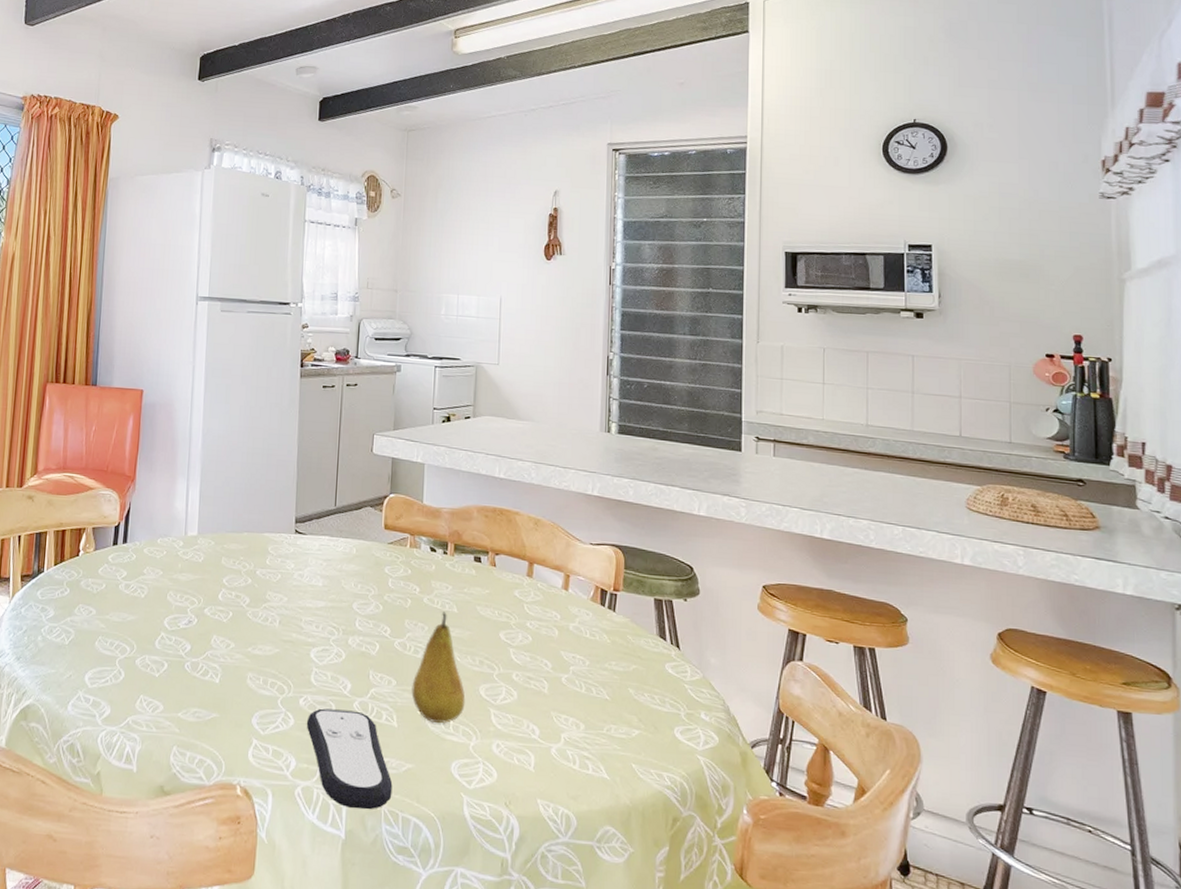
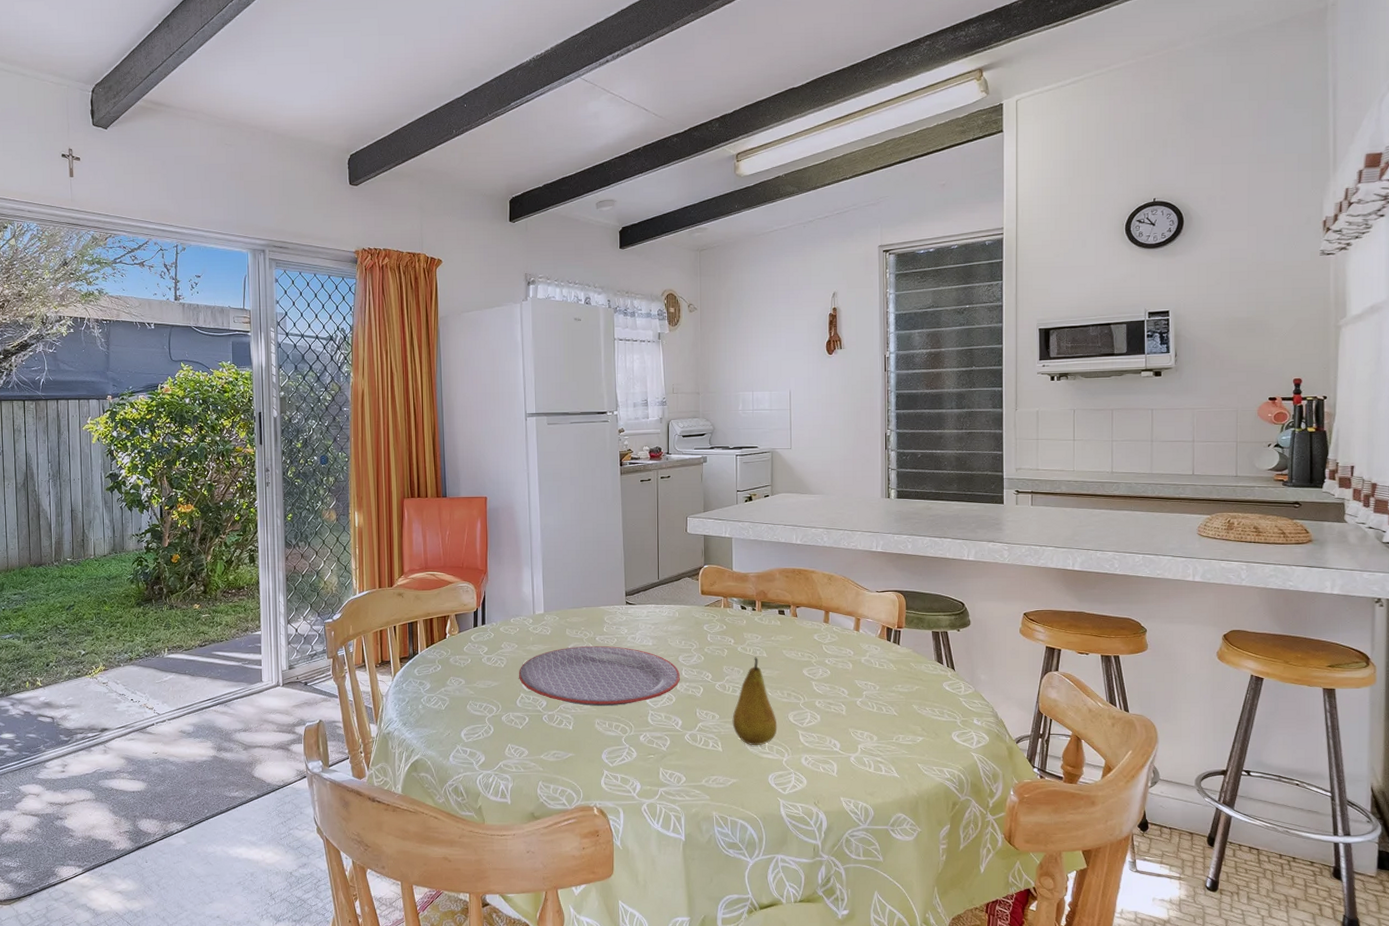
plate: none [161,579,353,658] -> present [519,645,680,707]
remote control: present [306,708,393,809] -> none [647,741,721,817]

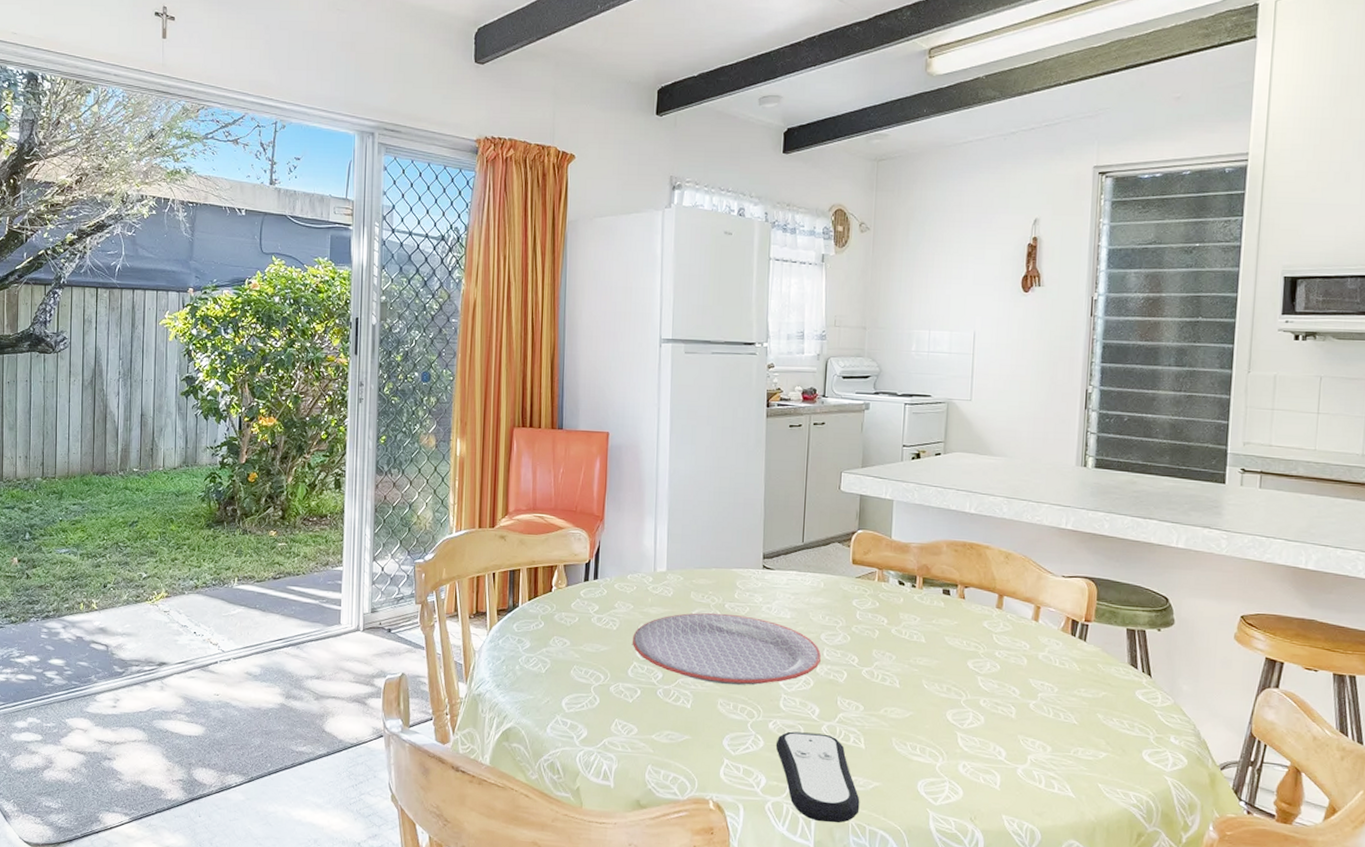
remote control: none [647,741,721,817] -> present [775,731,860,823]
fruit: present [732,657,777,745] -> none [879,642,933,745]

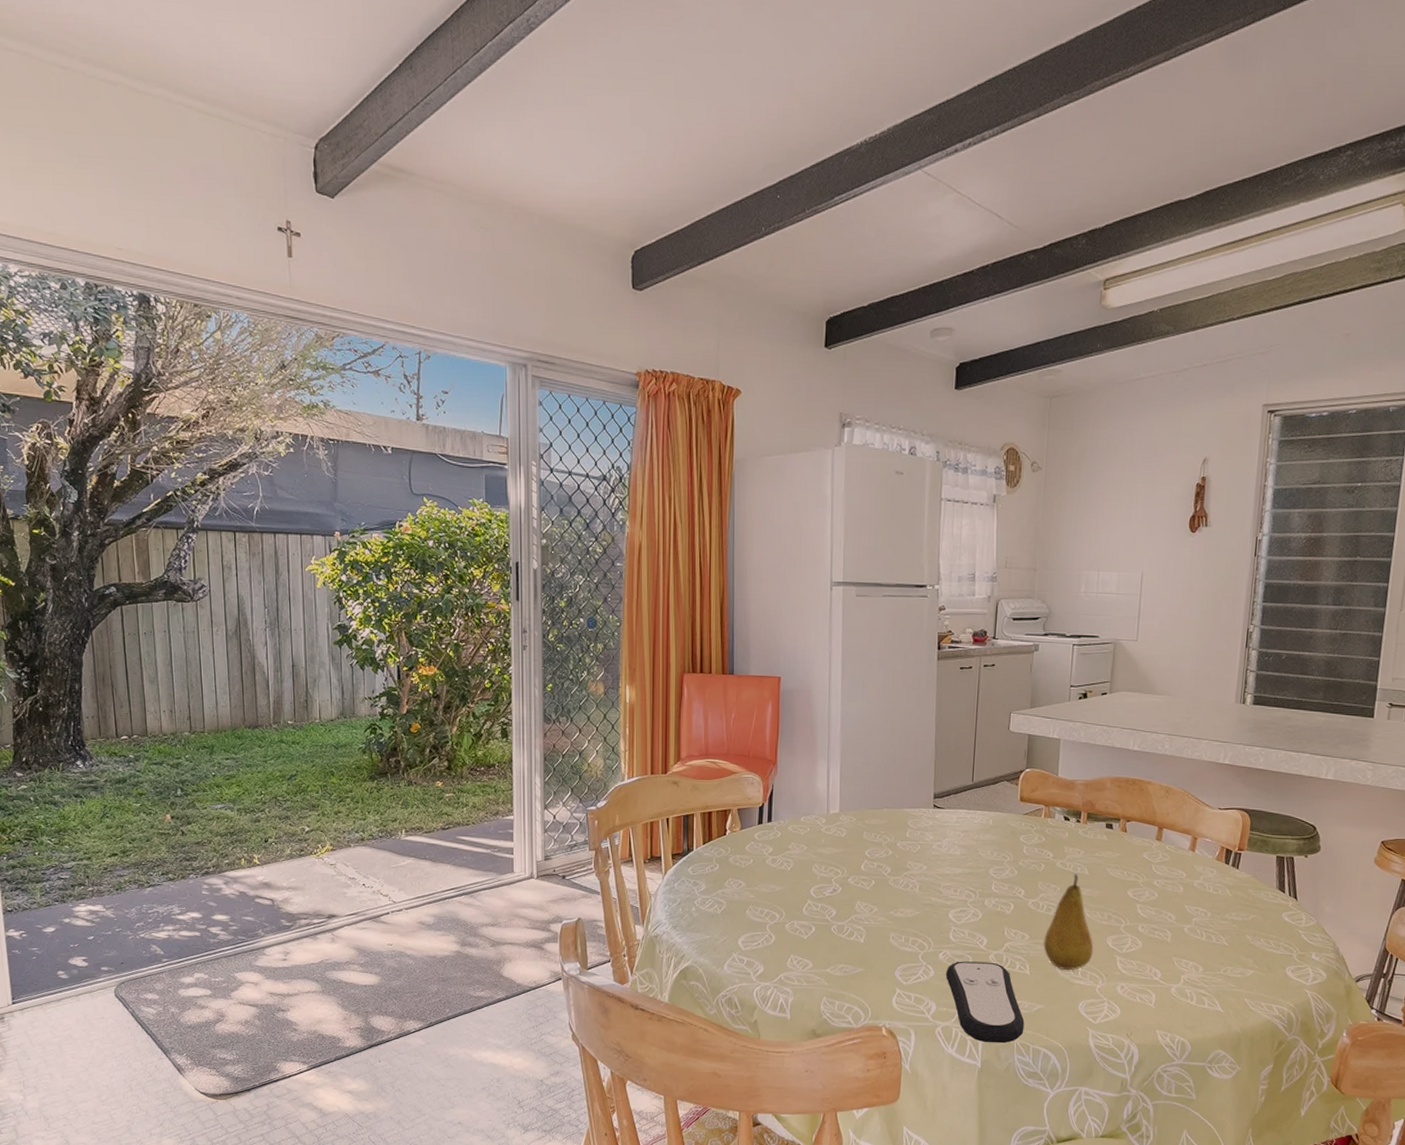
plate: present [633,612,821,686] -> none [807,851,989,920]
fruit: none [879,642,933,745] -> present [1043,874,1094,970]

